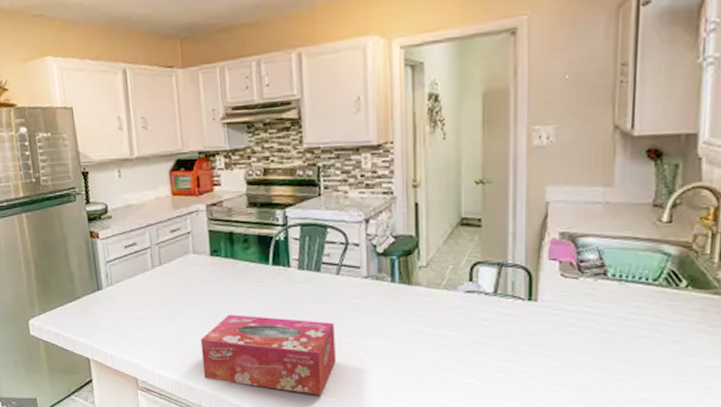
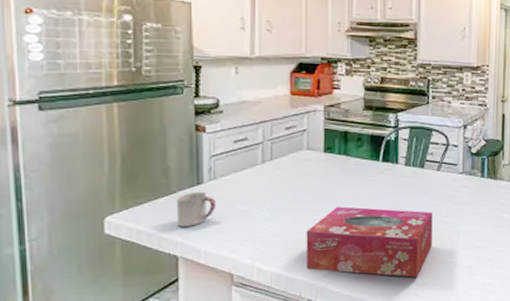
cup: none [82,297,116,331] -> present [177,191,217,227]

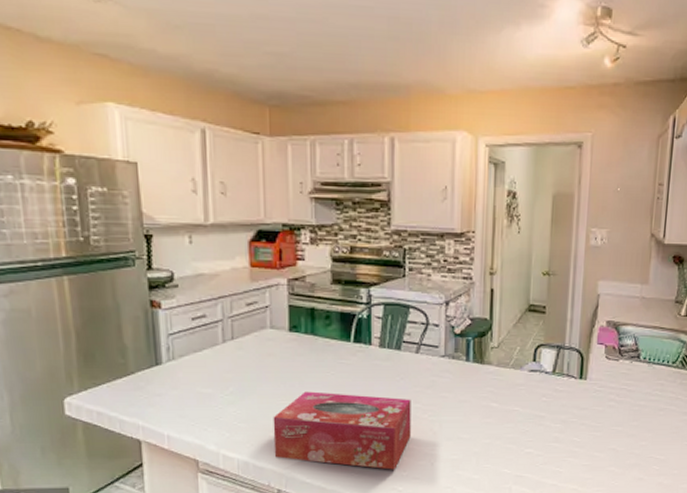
cup: present [177,191,217,227] -> none [136,373,177,410]

